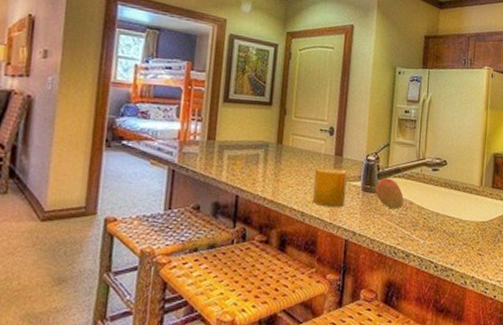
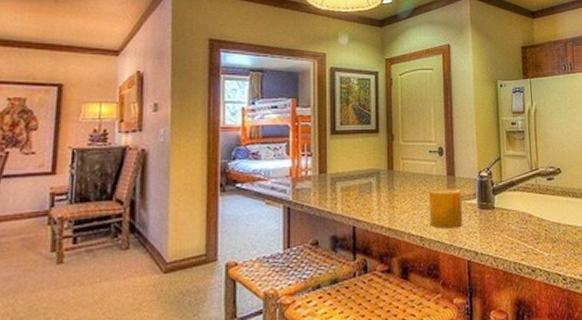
fruit: present [375,178,404,209] -> none [492,193,522,224]

